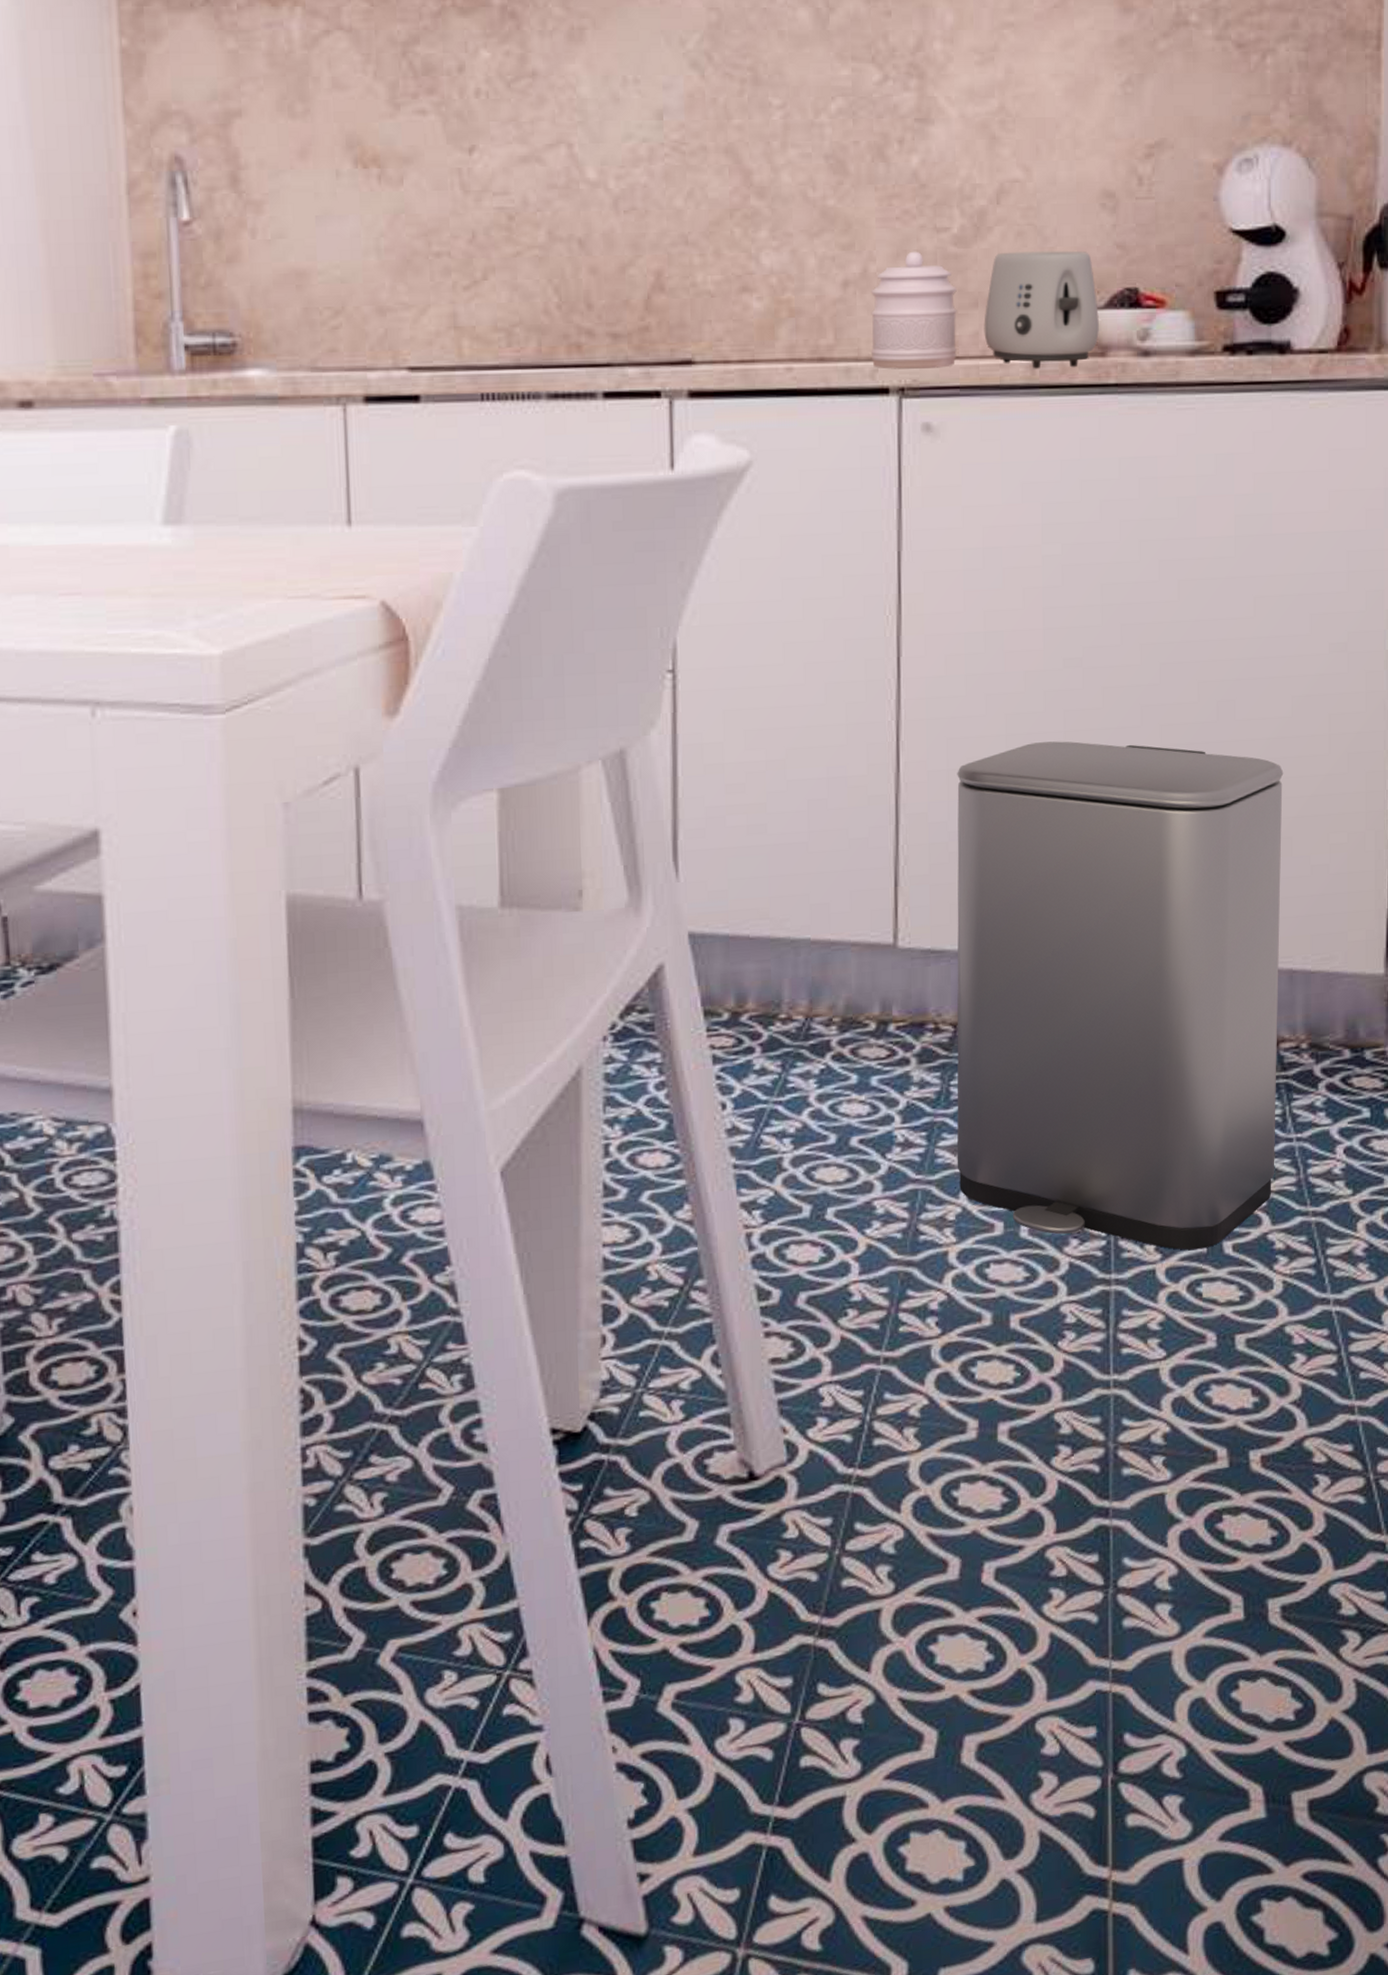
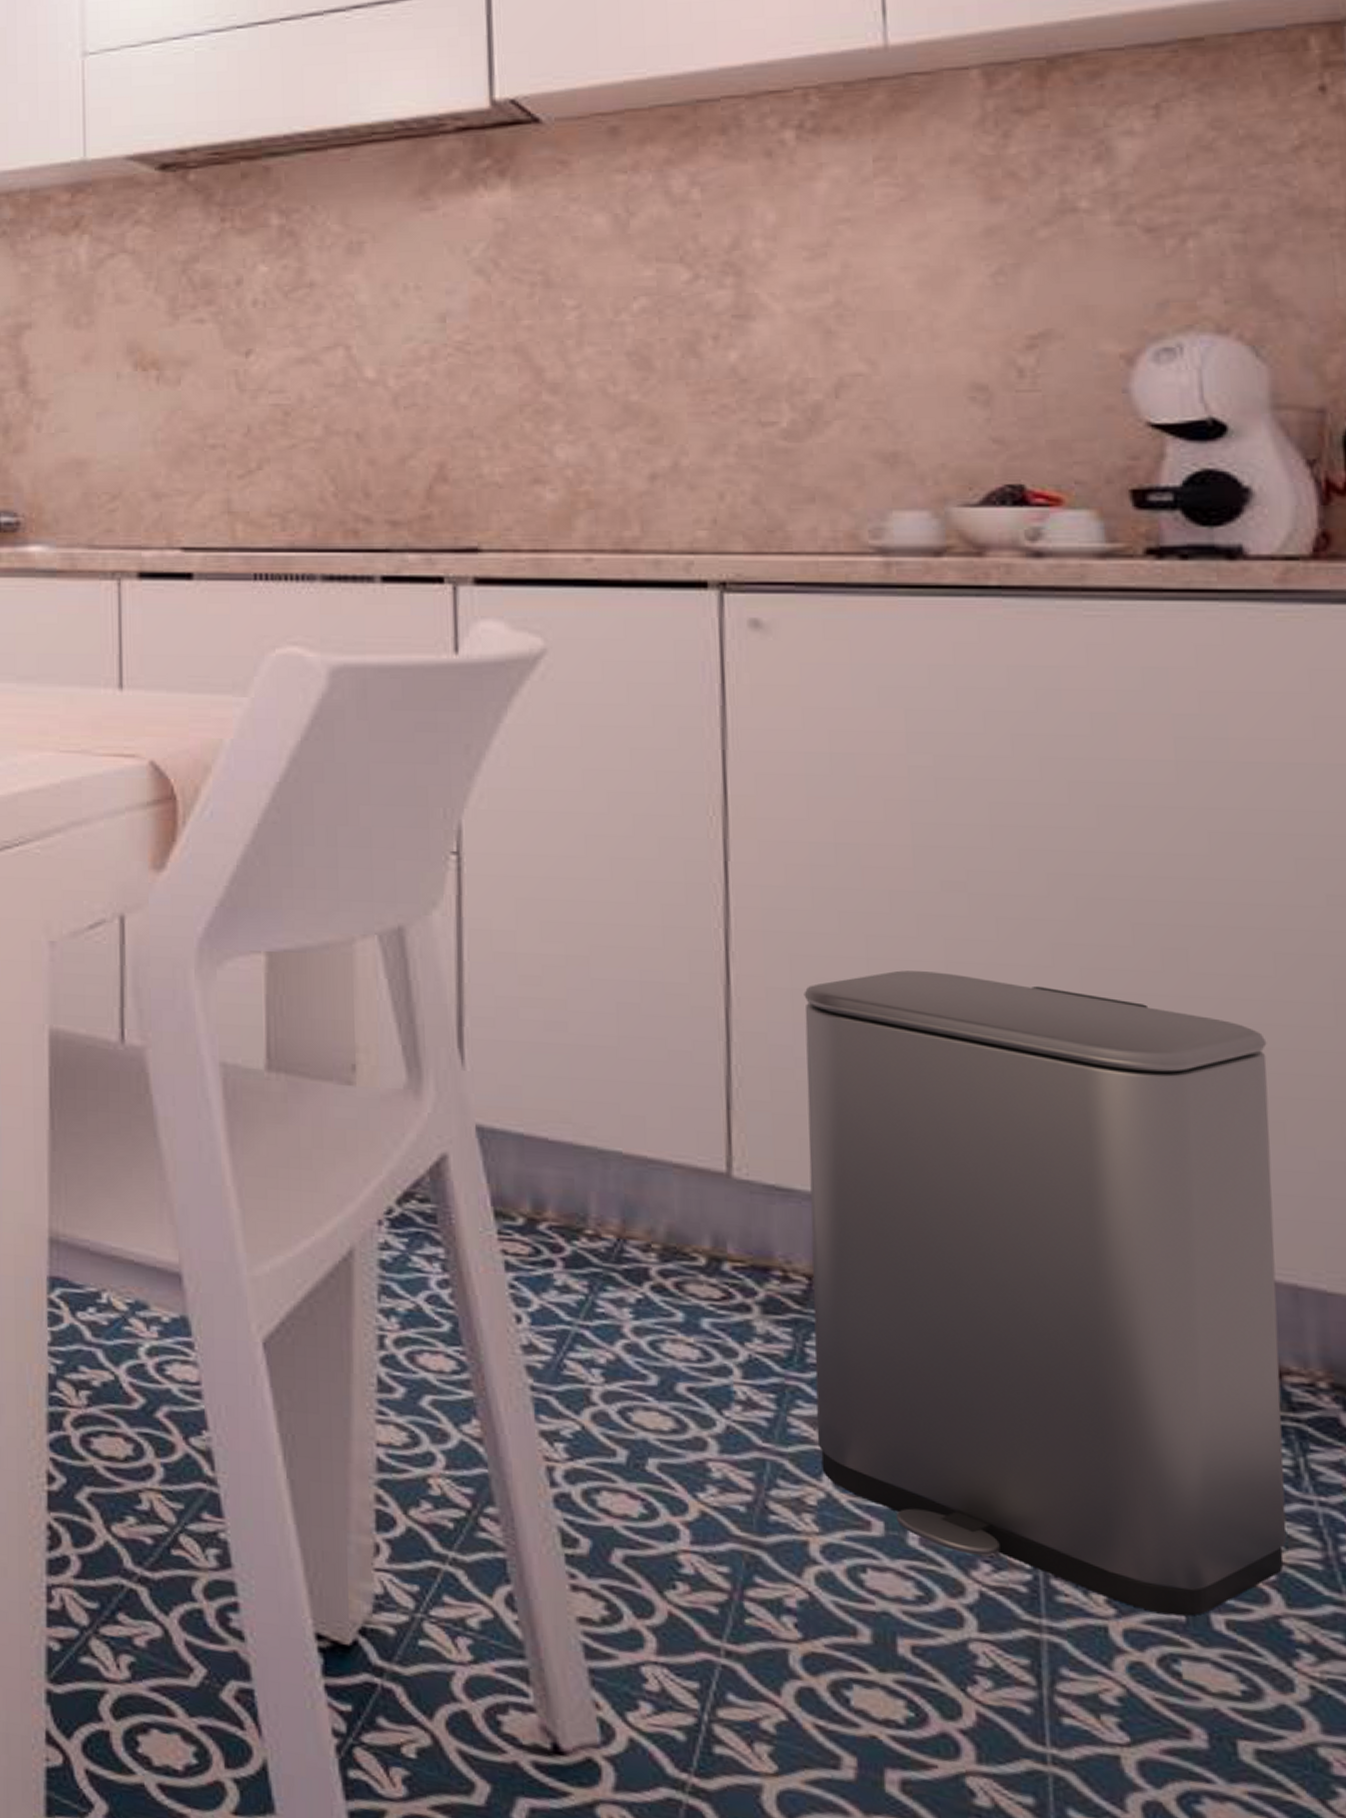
jar: present [870,251,957,369] -> none [684,445,790,563]
toaster: present [984,250,1099,369] -> none [823,445,973,567]

